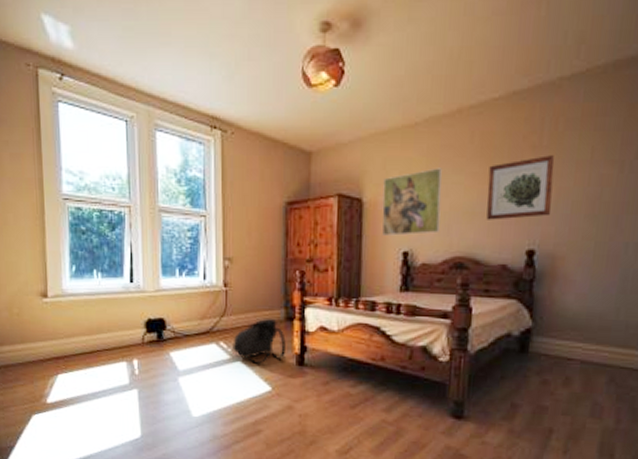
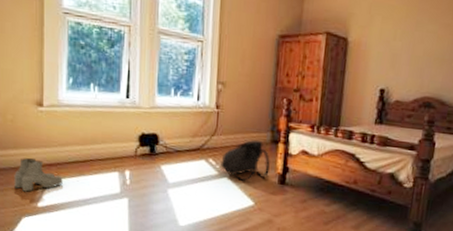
boots: none [22,352,71,388] -> present [14,158,63,192]
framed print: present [382,168,442,236] -> none [363,16,420,75]

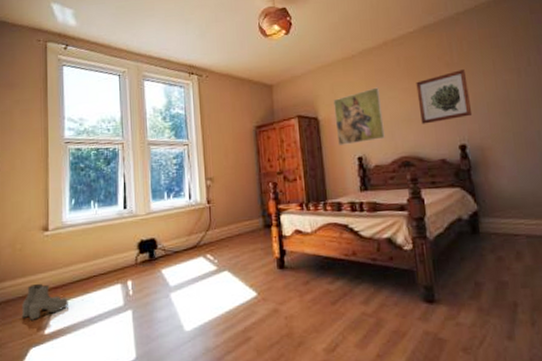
backpack: present [220,140,270,181] -> none [218,228,267,272]
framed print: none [363,16,420,75] -> present [333,87,385,145]

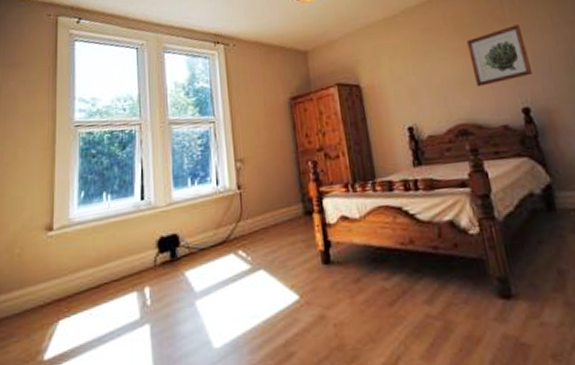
boots: present [22,284,68,320] -> none [18,296,74,343]
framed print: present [333,87,385,145] -> none [376,48,437,115]

